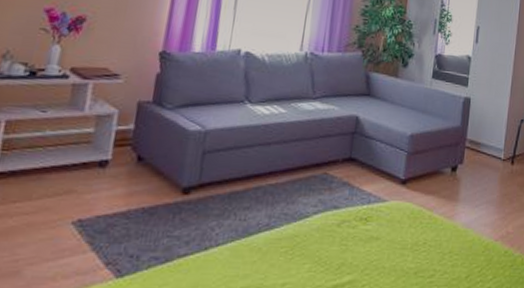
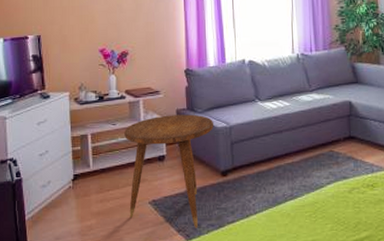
side table: none [38,107,186,262] -> present [124,114,214,228]

